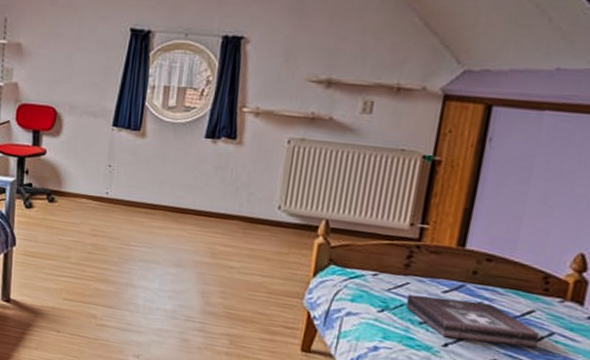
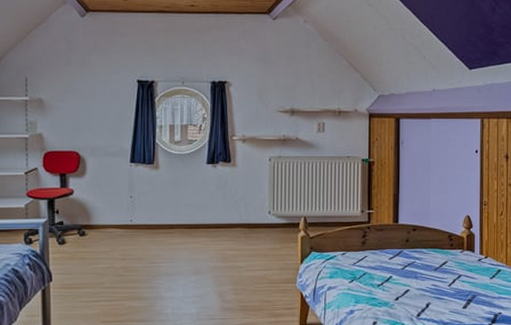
first aid kit: present [405,294,539,348] -> none [367,262,452,293]

